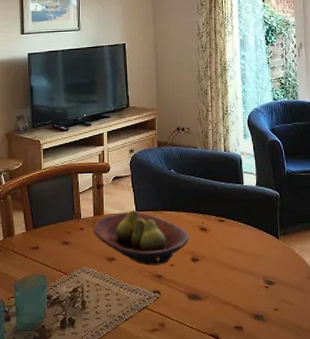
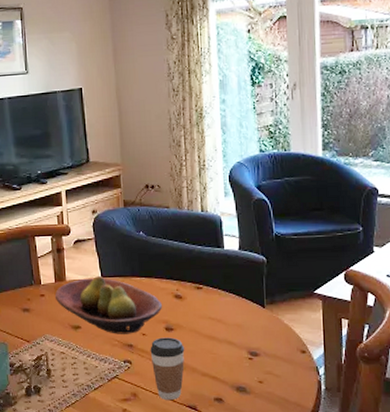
coffee cup: none [177,268,209,330] -> present [150,337,185,401]

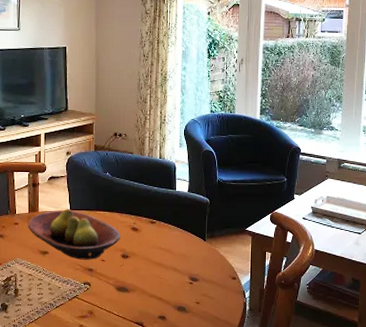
coffee cup: present [150,337,185,401] -> none [107,263,137,318]

